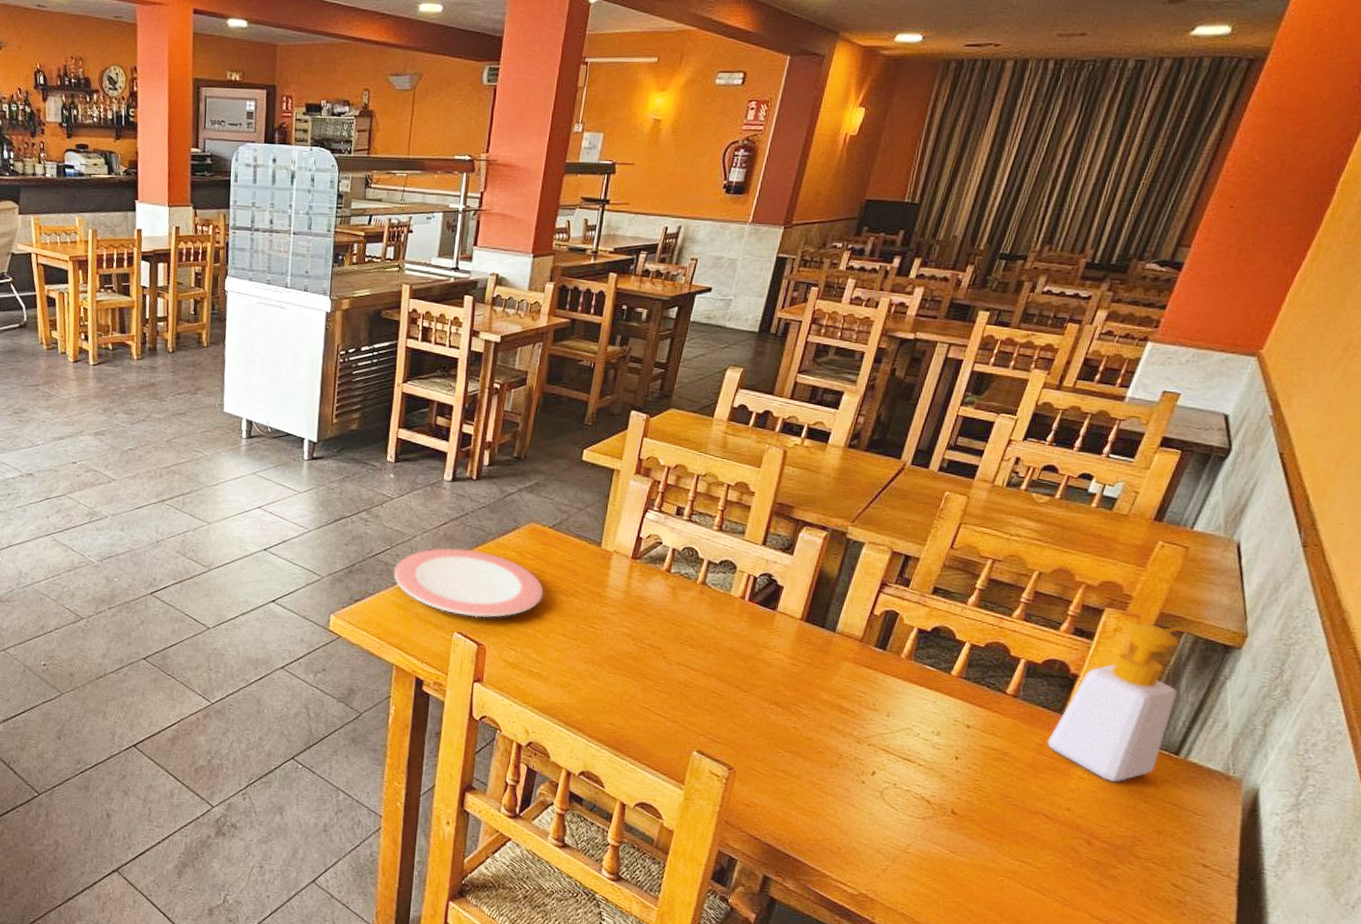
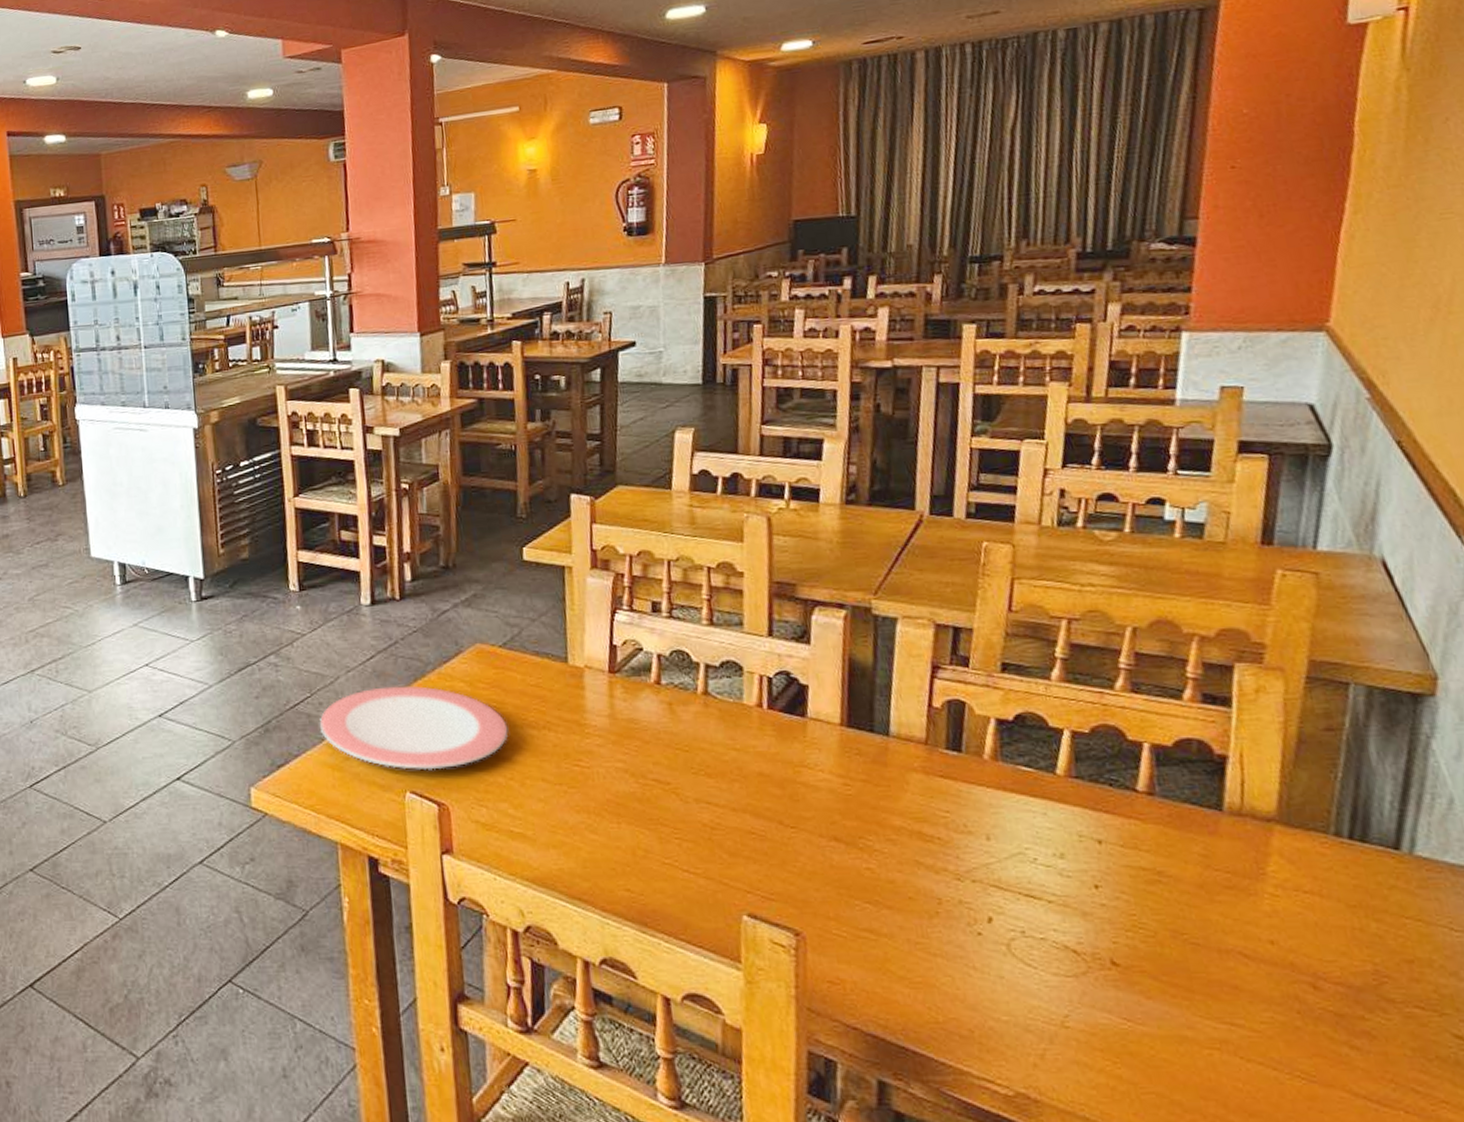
soap bottle: present [1047,623,1194,783] -> none [1212,676,1374,898]

